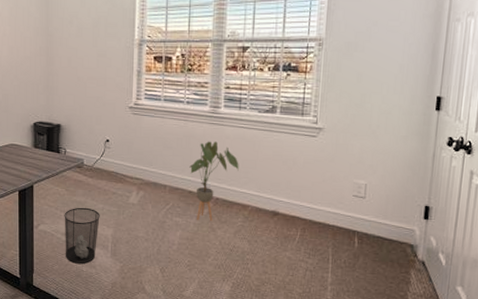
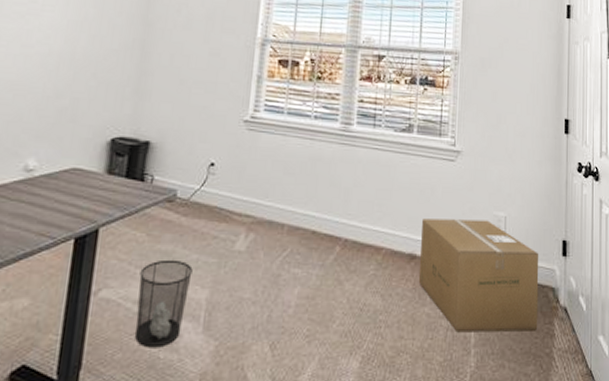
house plant: present [189,141,239,222] -> none [314,165,372,272]
box: none [281,184,399,278] -> present [419,218,539,333]

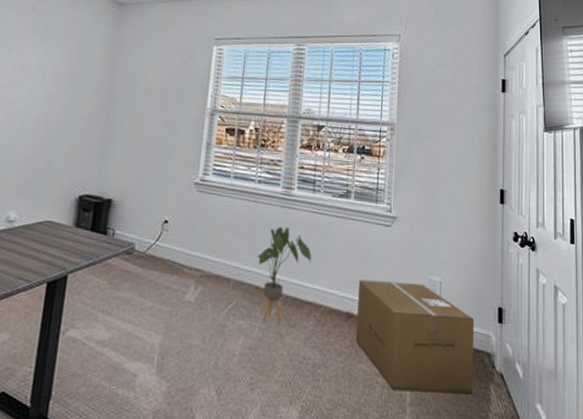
waste bin: present [134,259,193,348] -> none [97,305,148,385]
house plant: none [314,165,372,272] -> present [257,227,312,326]

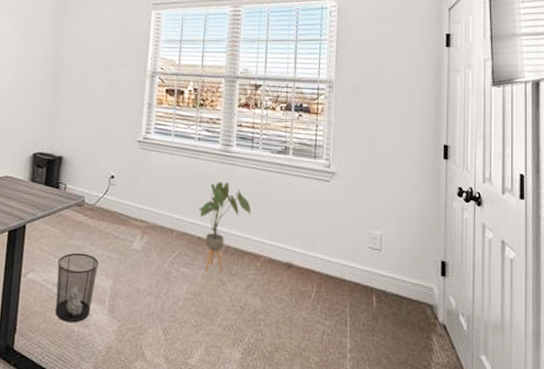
waste bin: none [97,305,148,385] -> present [55,252,99,323]
box: present [356,280,475,395] -> none [296,232,416,344]

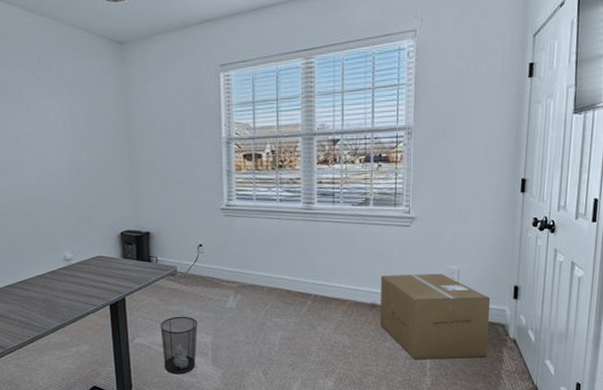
house plant: present [199,181,251,274] -> none [286,238,336,320]
box: none [296,232,416,344] -> present [380,273,491,360]

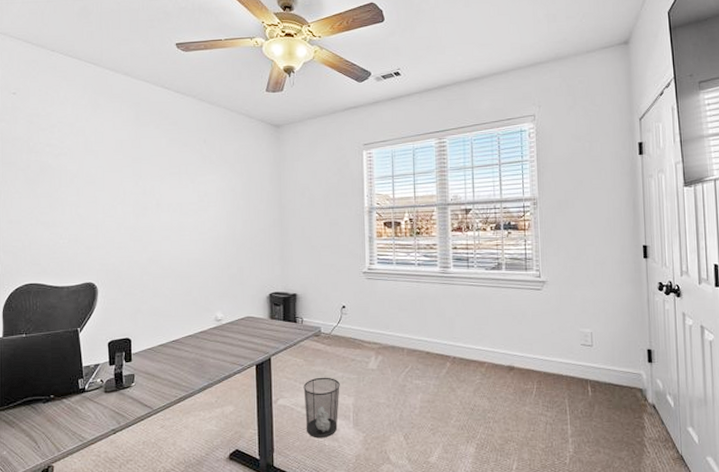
box: present [380,273,491,360] -> none [517,336,629,426]

